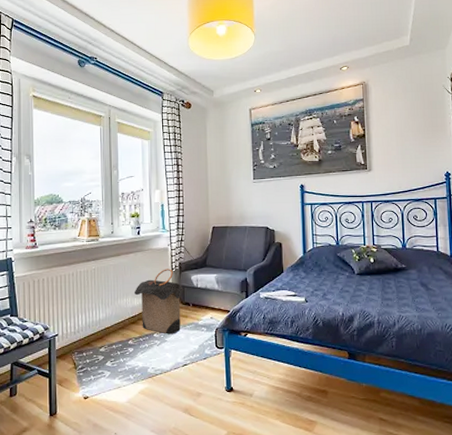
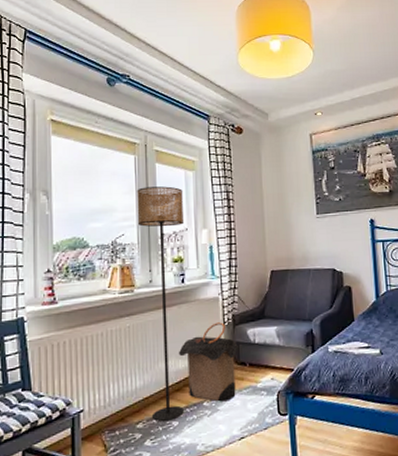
floor lamp: none [102,153,141,347] -> present [137,186,185,421]

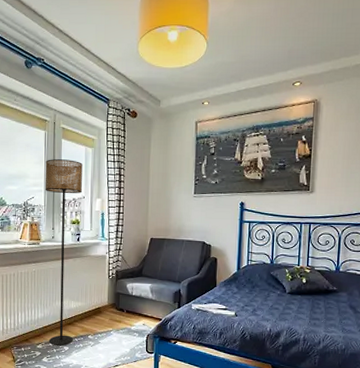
laundry hamper: present [178,322,240,402] -> none [71,275,120,337]

